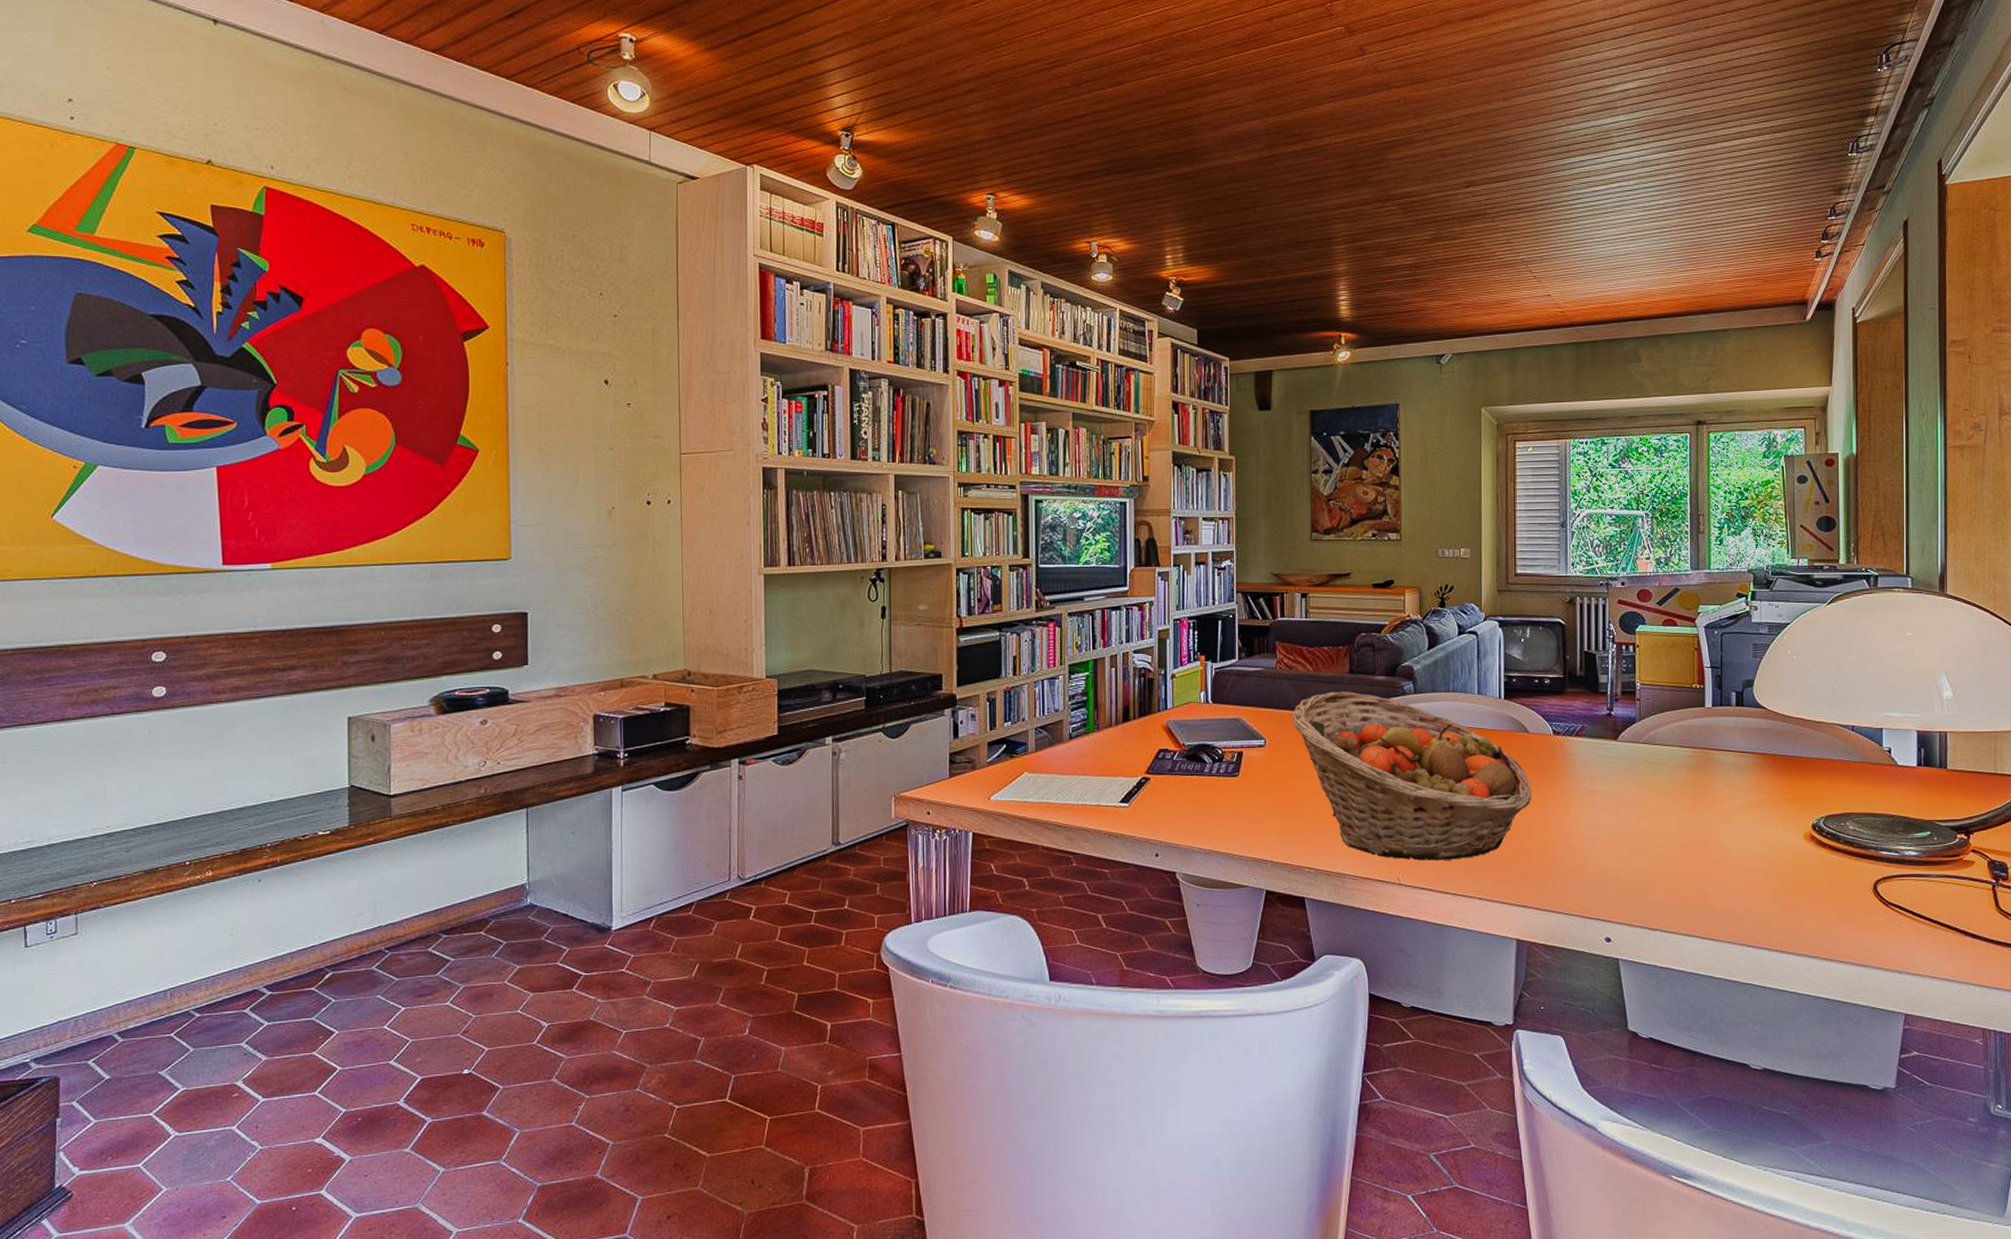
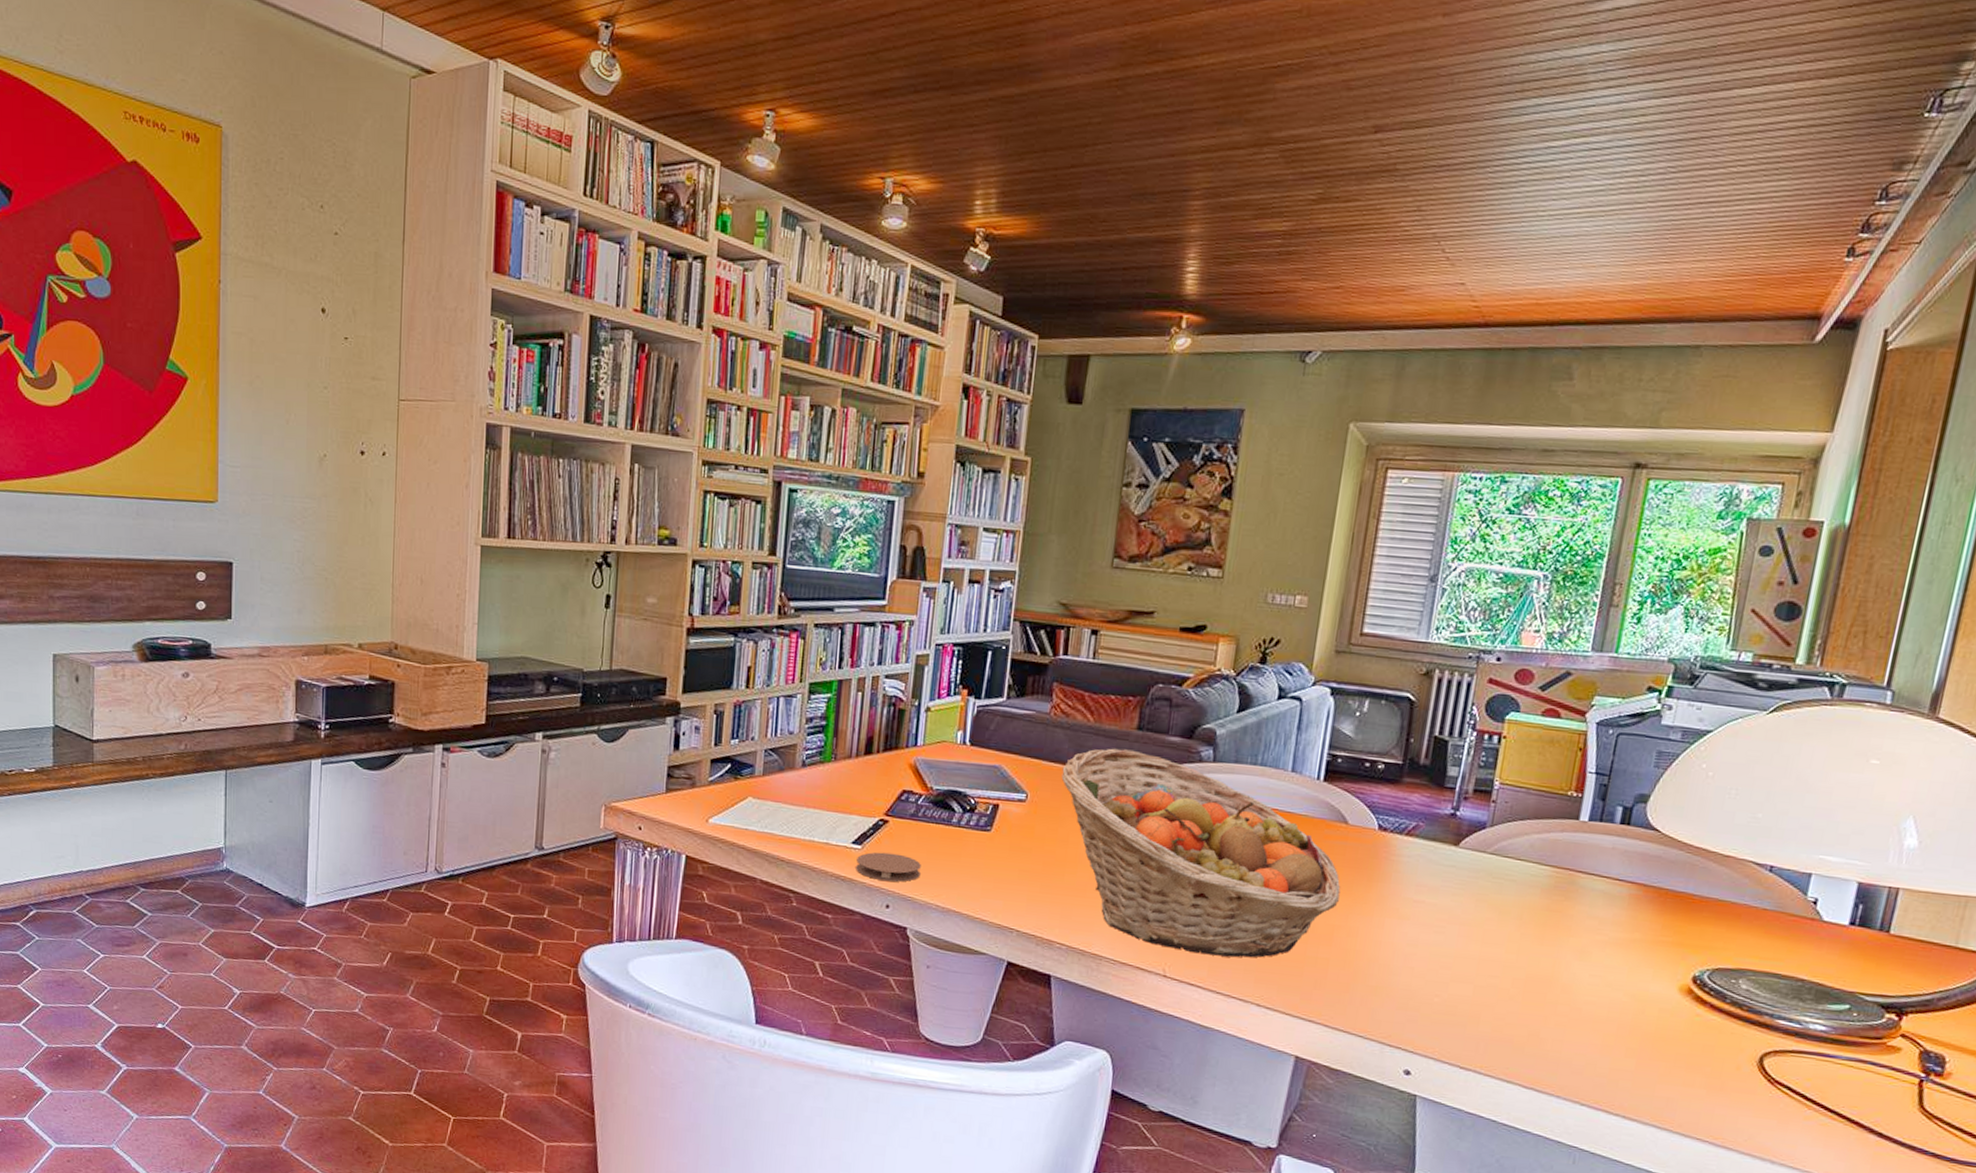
coaster: none [1126,806,1182,832] -> present [856,852,921,882]

